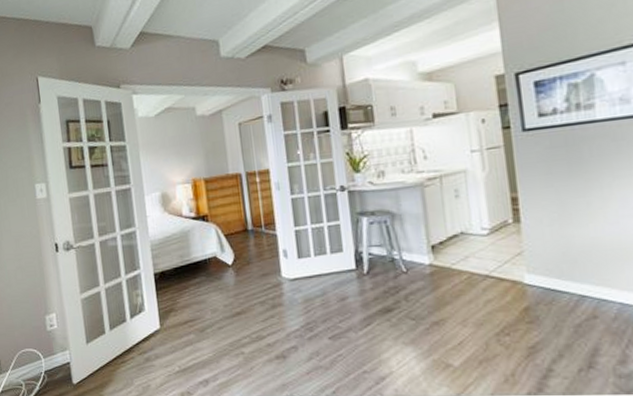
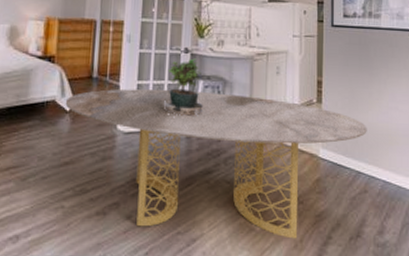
dining table: none [226,226,590,373] -> present [65,89,367,239]
potted plant: none [325,195,372,261] -> present [163,58,204,120]

